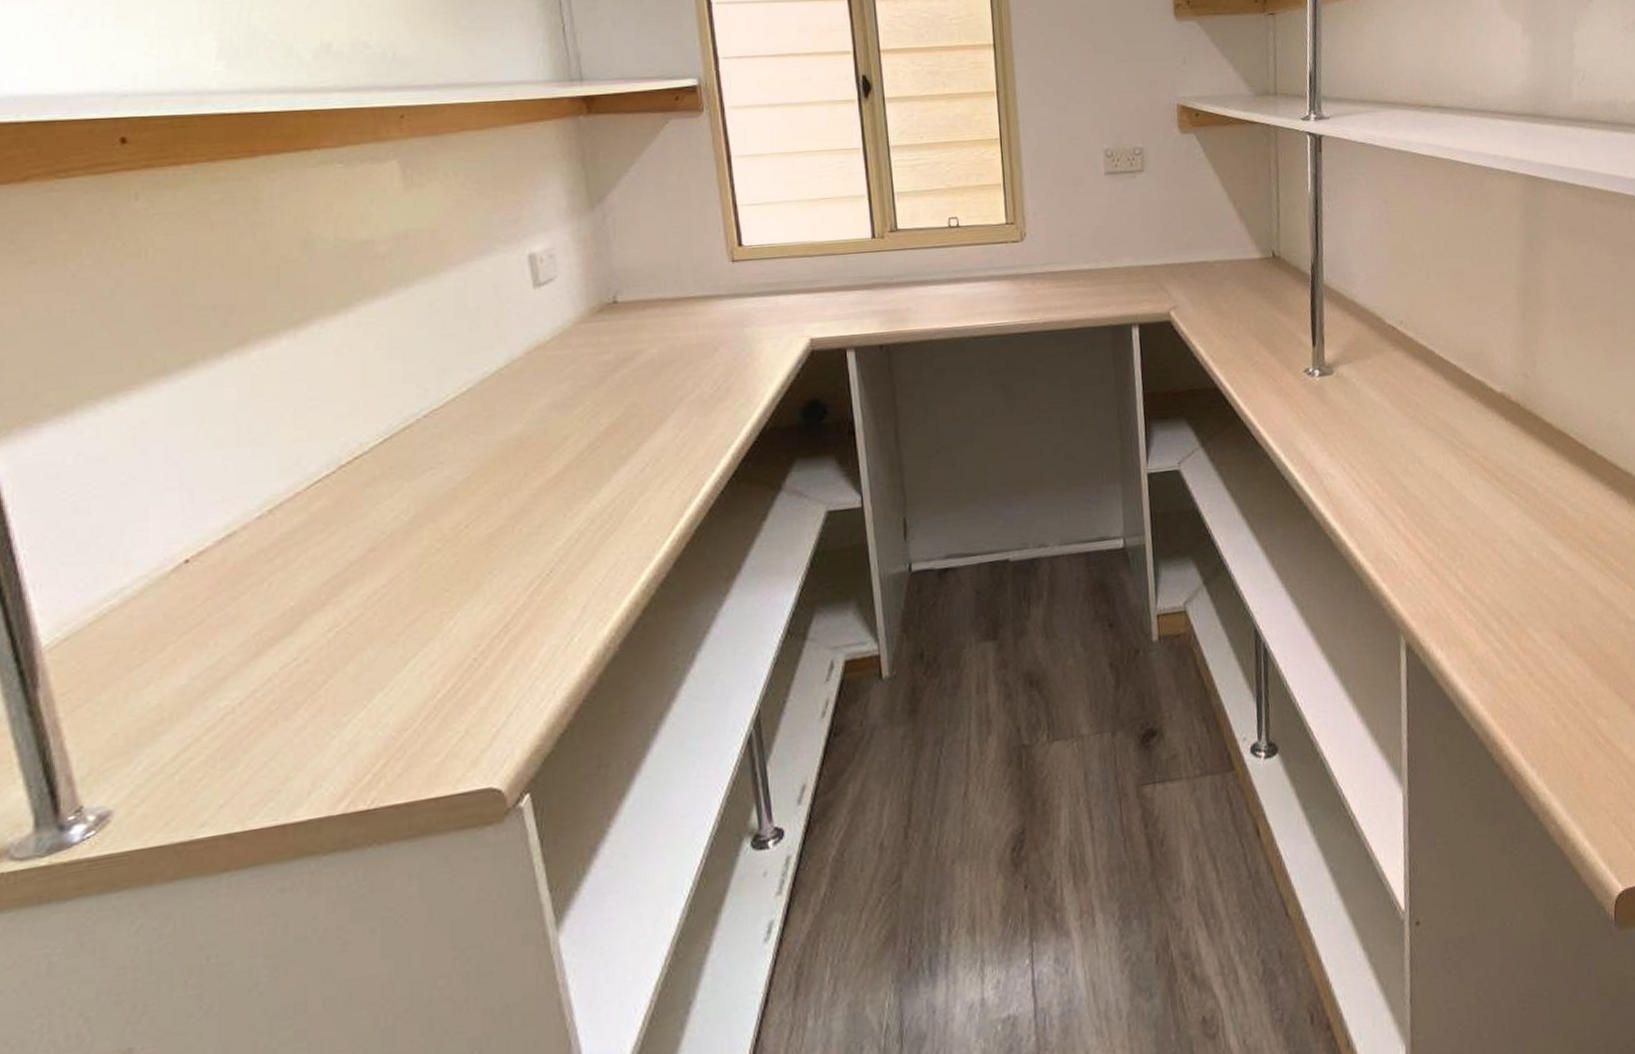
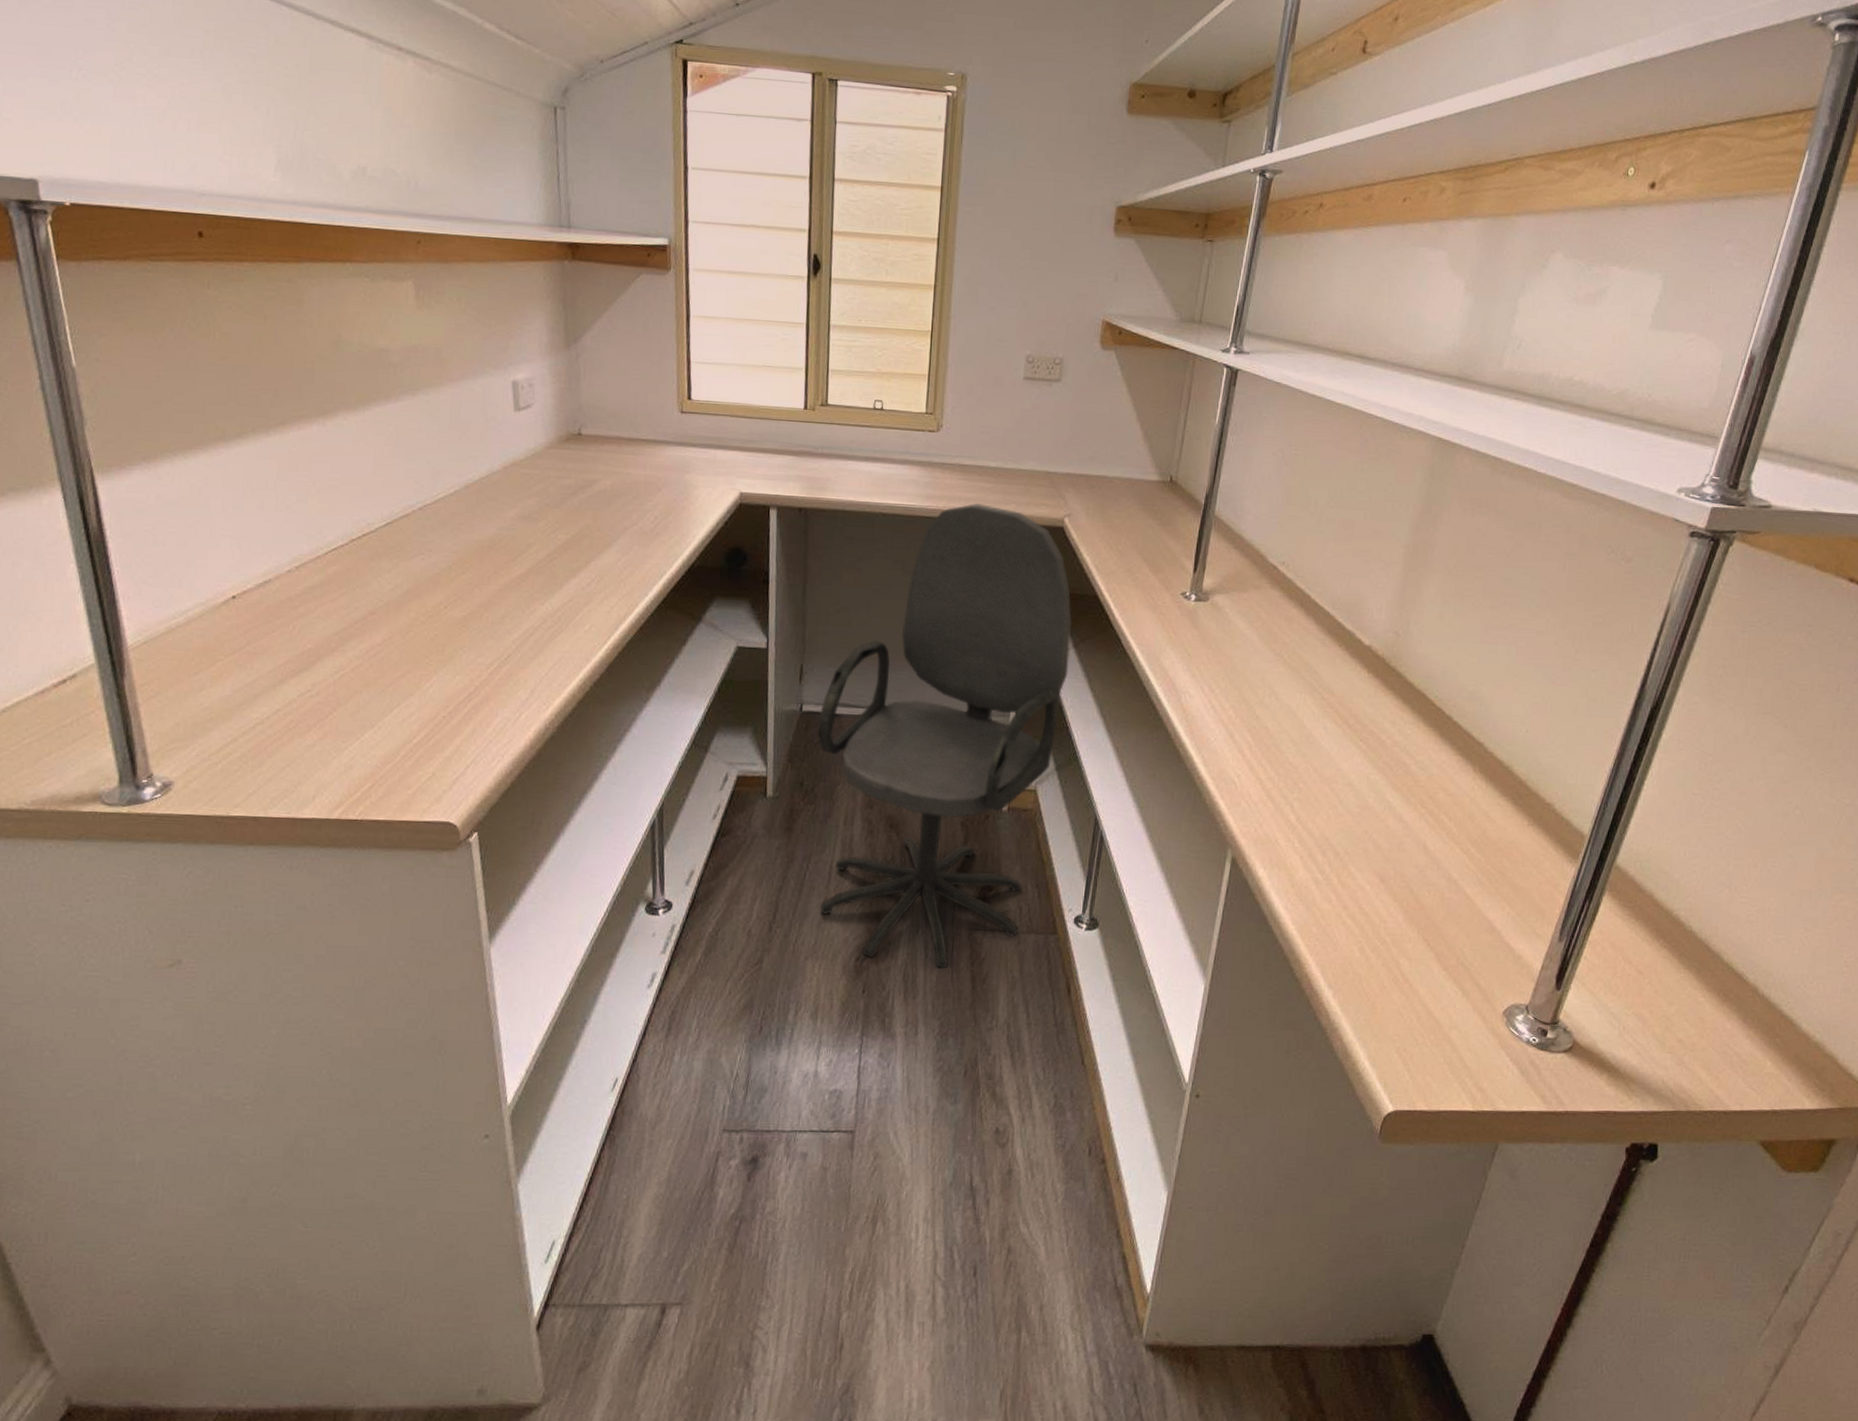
office chair: none [931,310,1201,845] -> present [817,503,1072,969]

